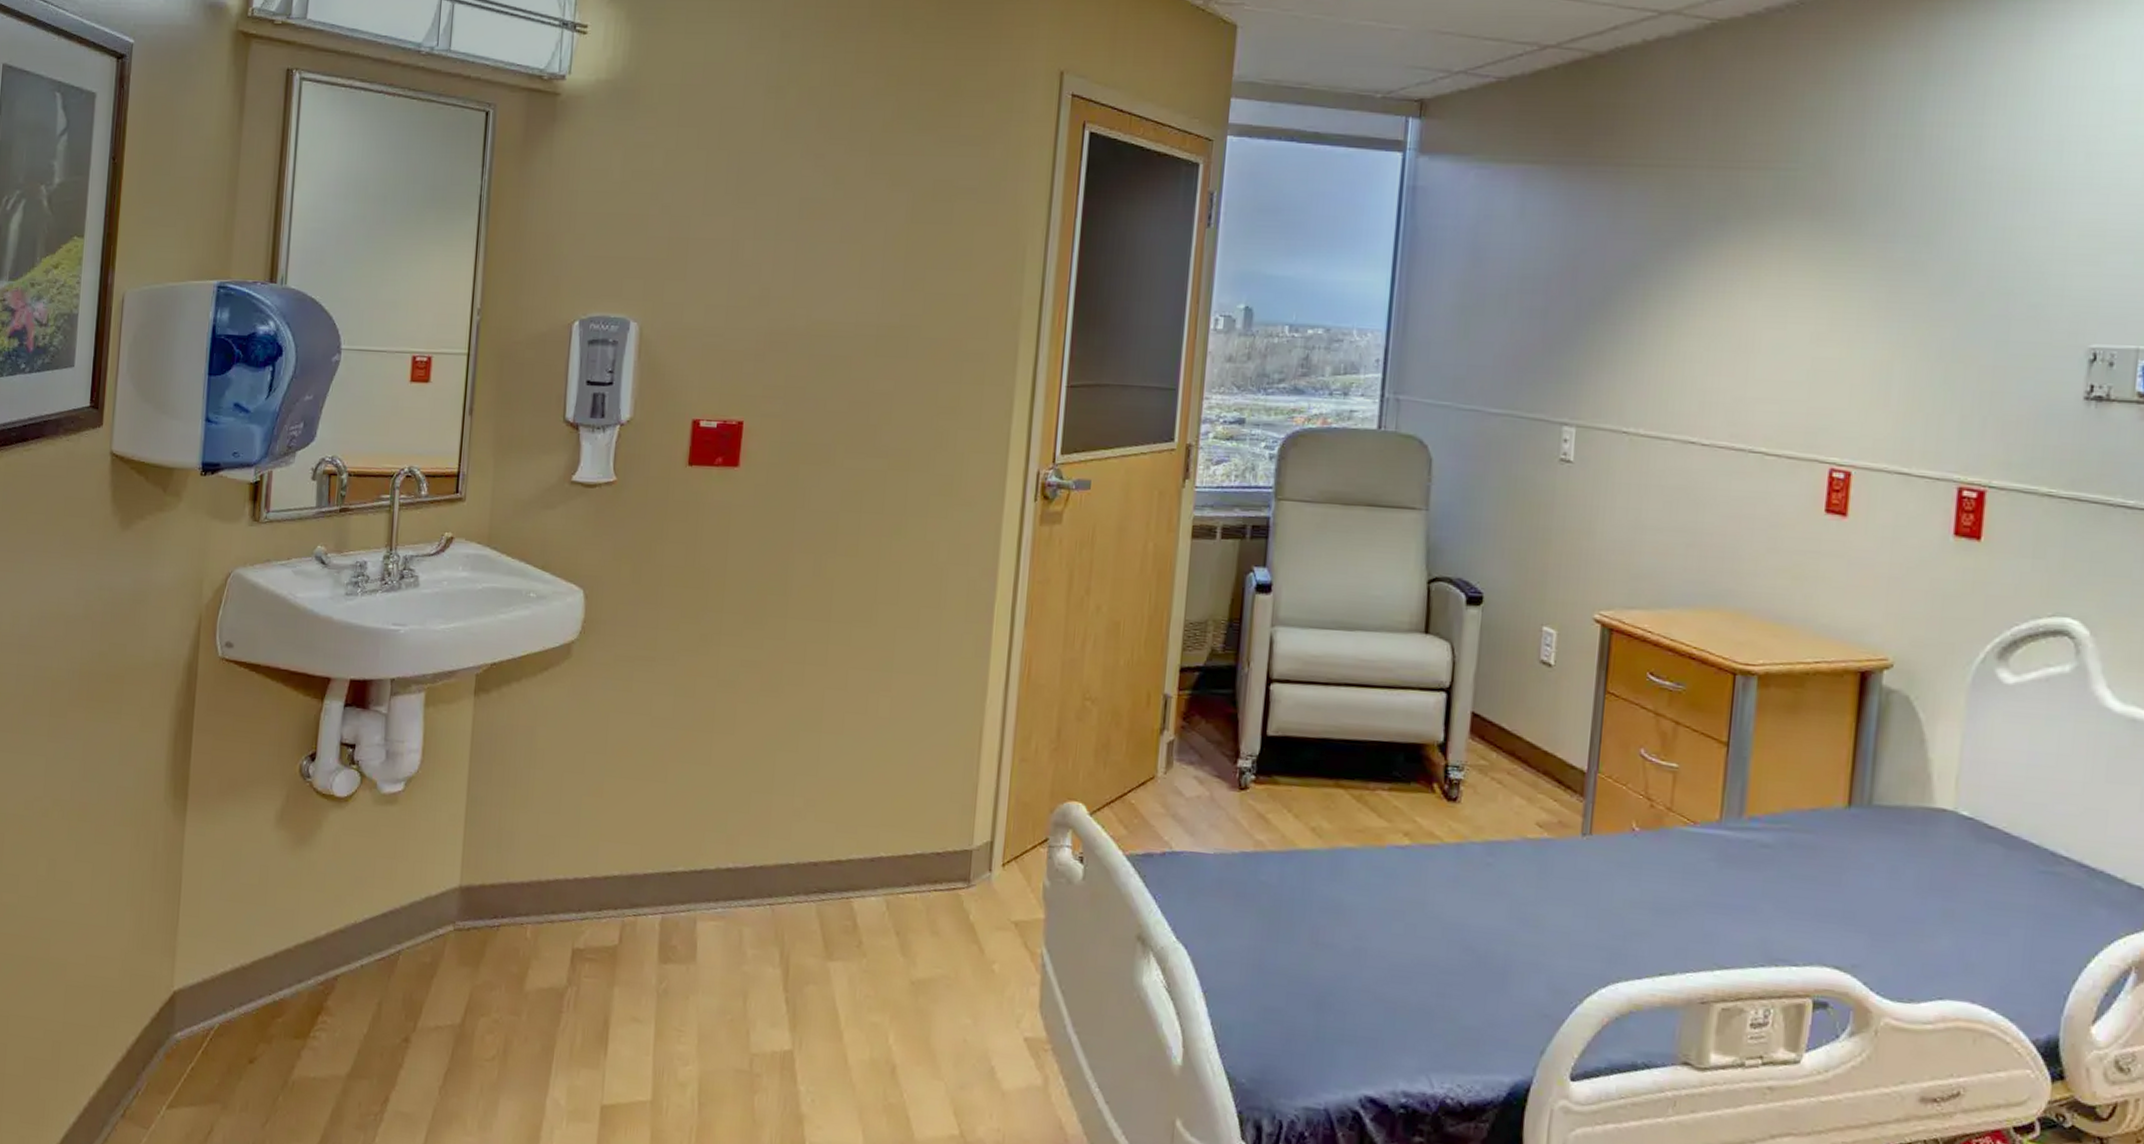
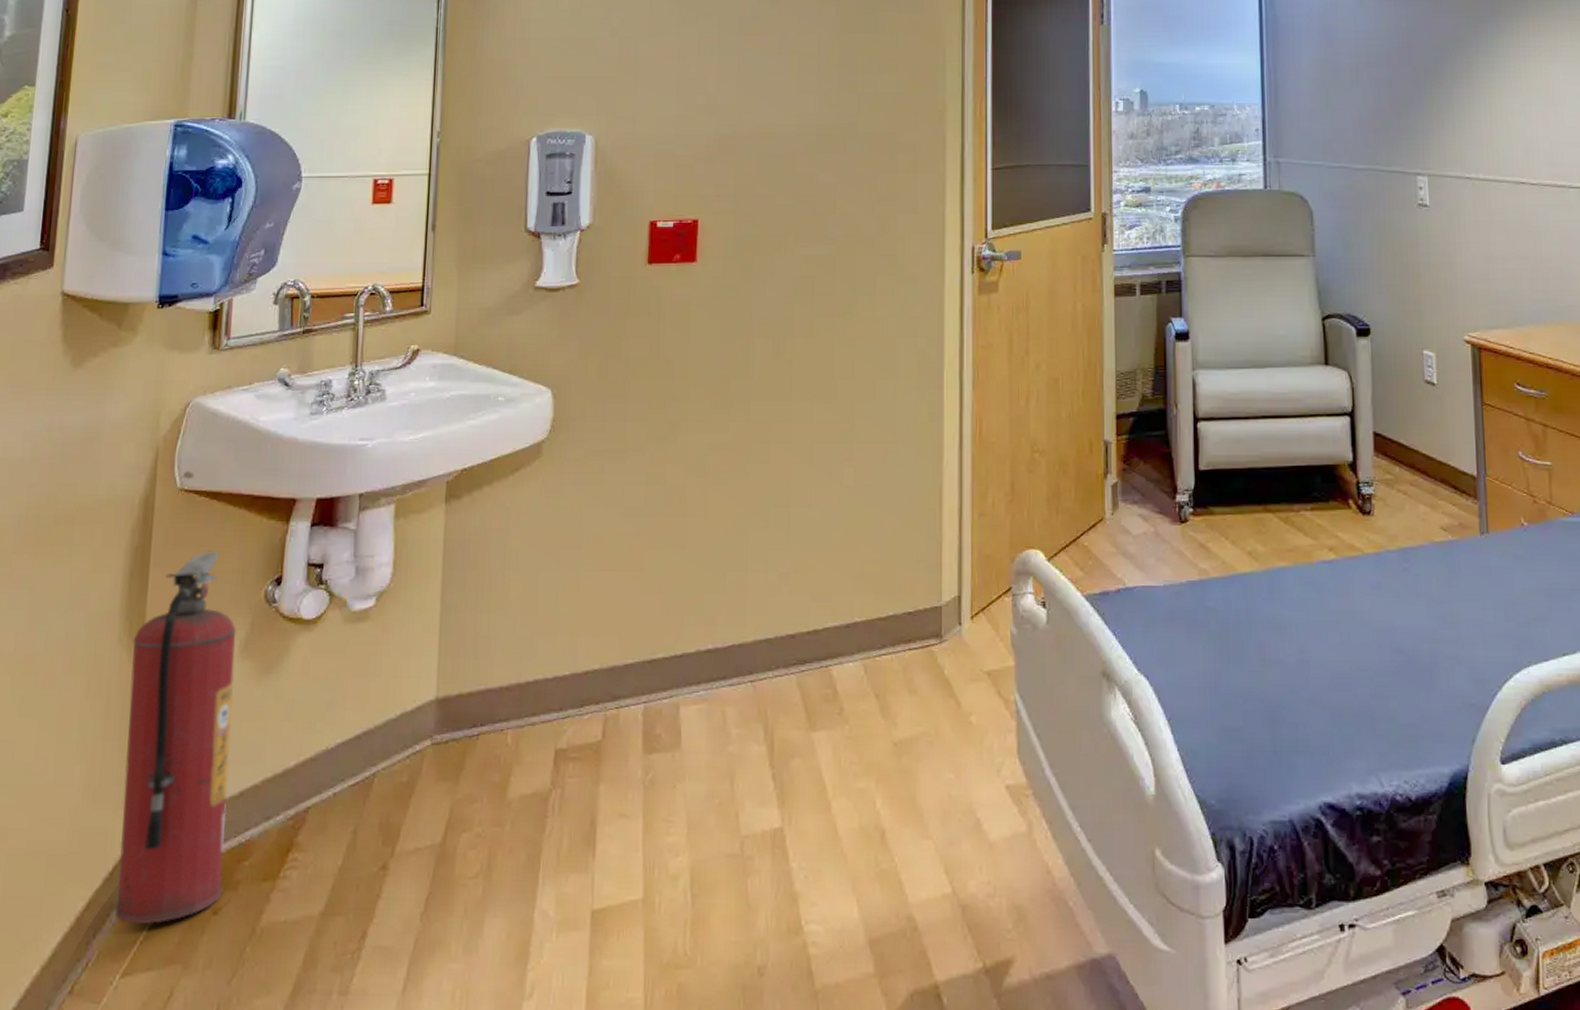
fire extinguisher: none [161,720,273,1065] -> present [114,550,237,925]

